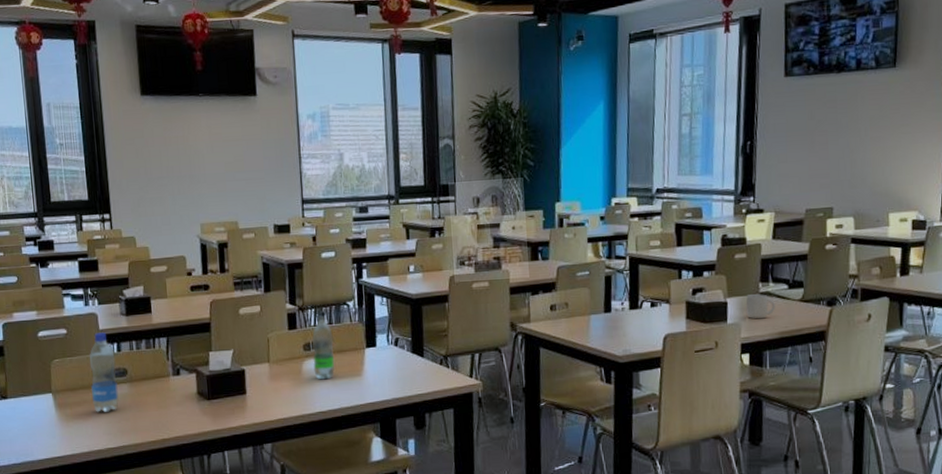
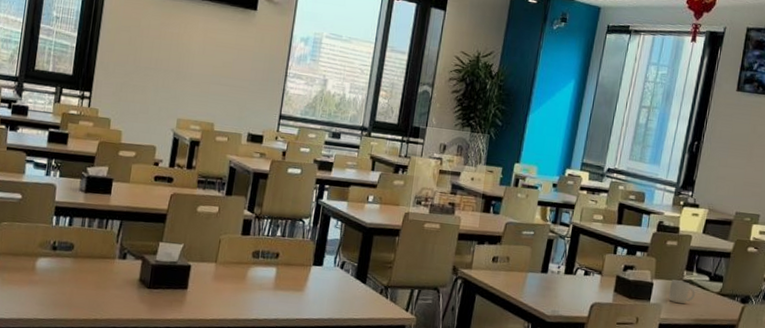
bottle: present [89,332,119,413] -> none [32,204,65,284]
bottle: present [311,316,335,380] -> none [258,228,284,289]

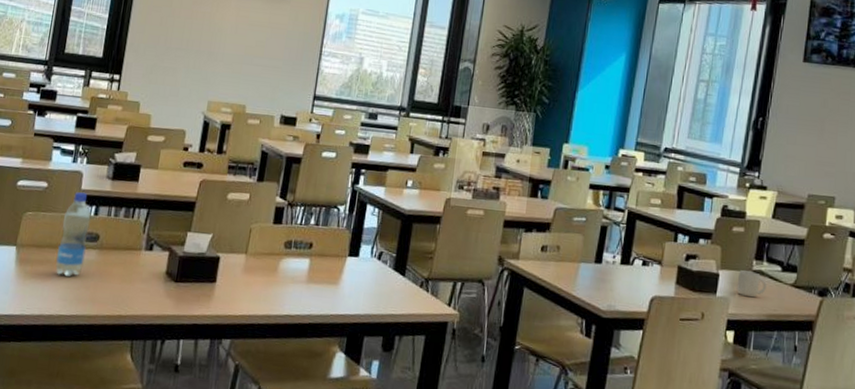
bottle: none [32,204,65,284] -> present [55,192,91,277]

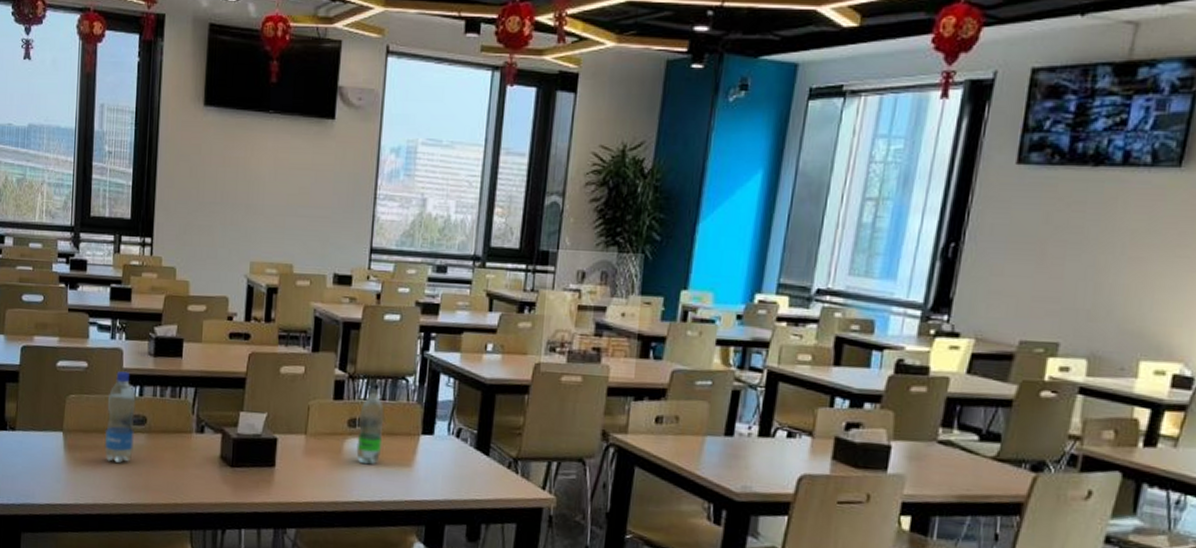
bottle: none [290,216,318,282] -> present [356,389,385,465]
mug: present [736,270,767,298] -> none [914,441,957,475]

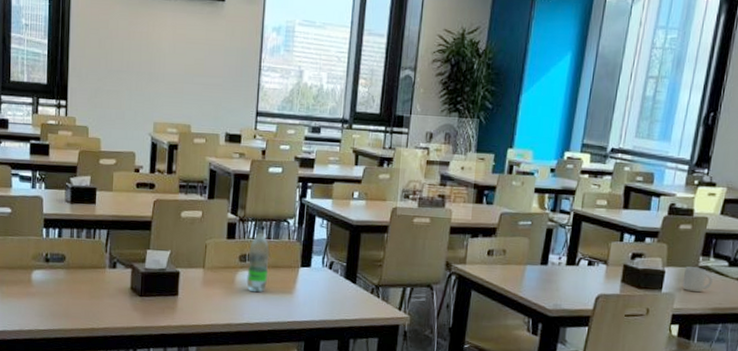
bottle: present [104,371,136,464] -> none [28,216,55,296]
mug: none [914,441,957,475] -> present [682,267,713,293]

